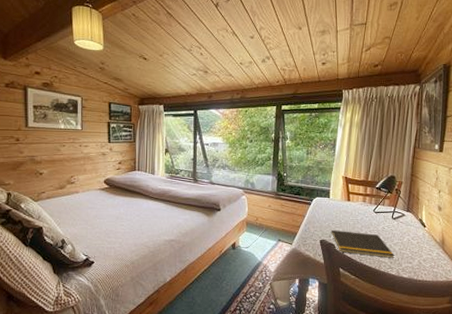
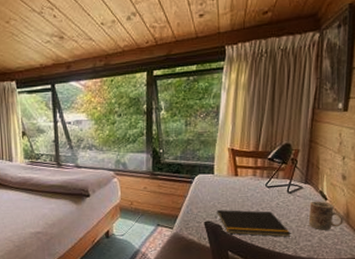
mug: none [409,227,439,254] -> present [308,201,343,230]

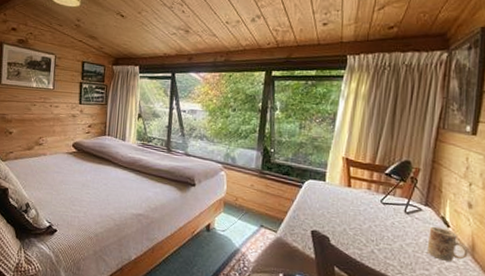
notepad: present [216,209,291,237] -> none [323,219,407,262]

